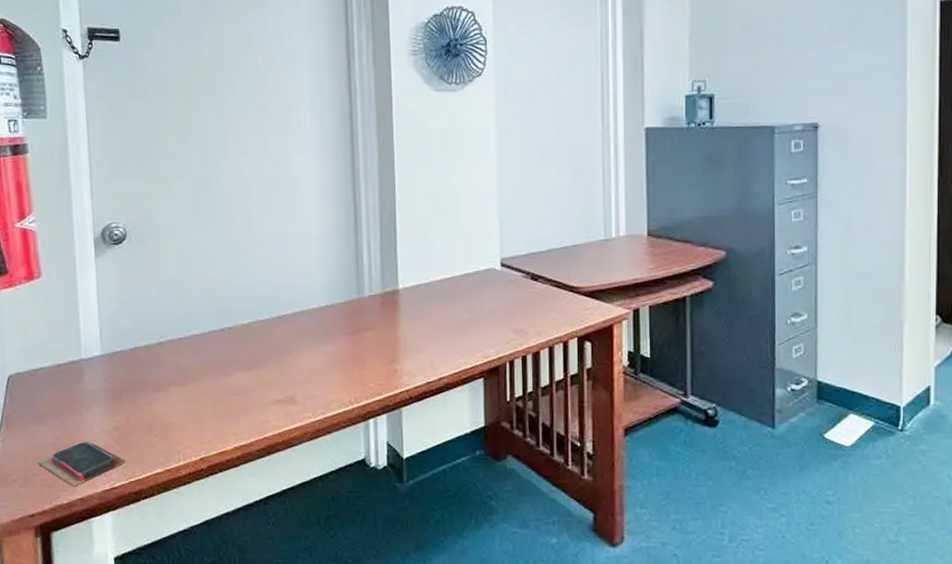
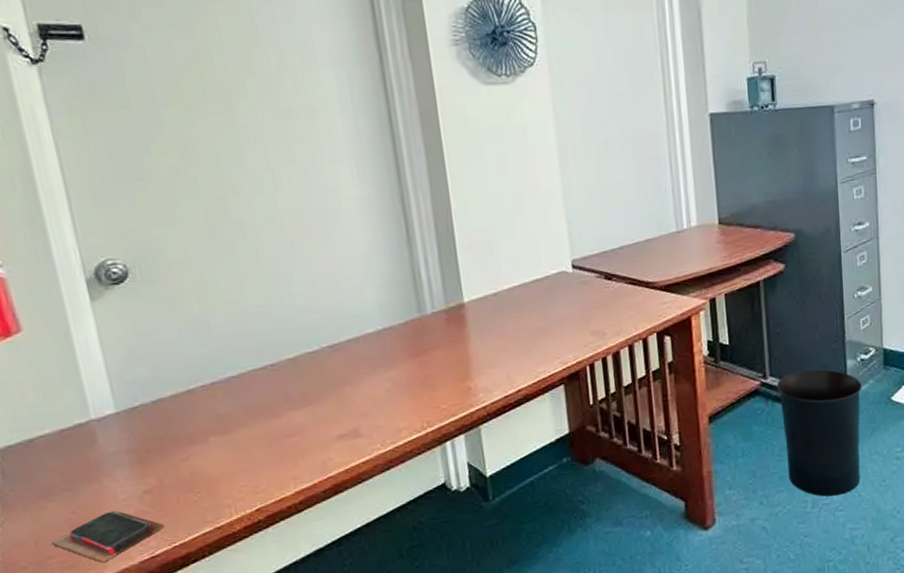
waste bin: none [697,394,792,533] -> present [776,369,863,497]

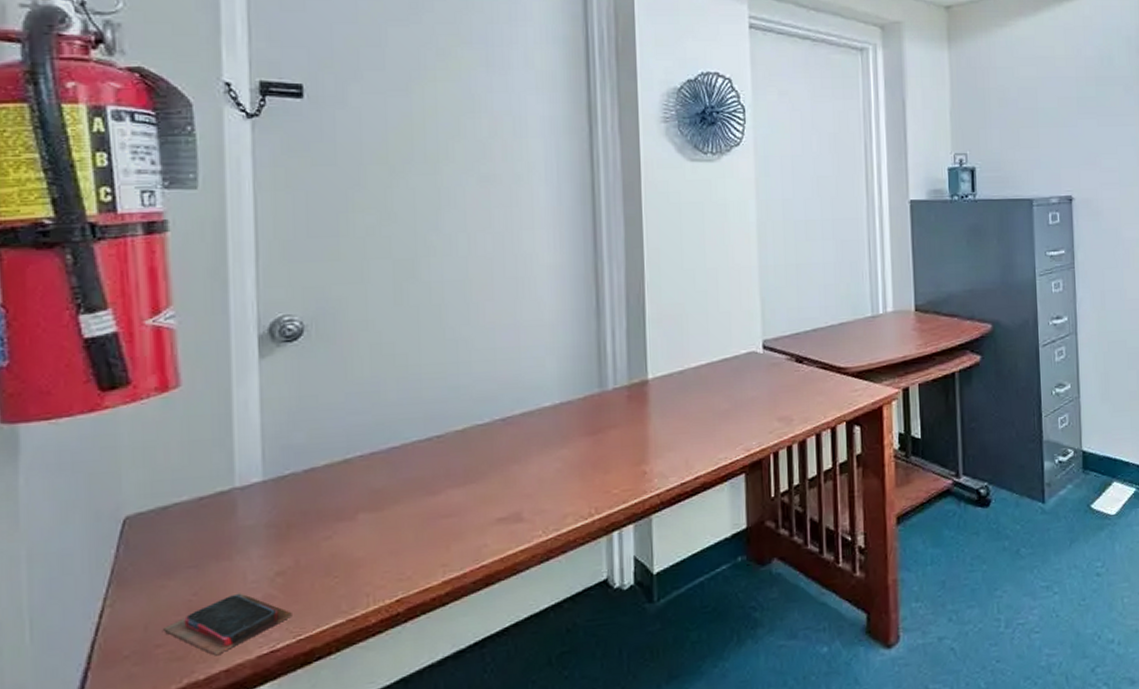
waste bin: present [776,369,863,497] -> none [970,470,1061,615]

